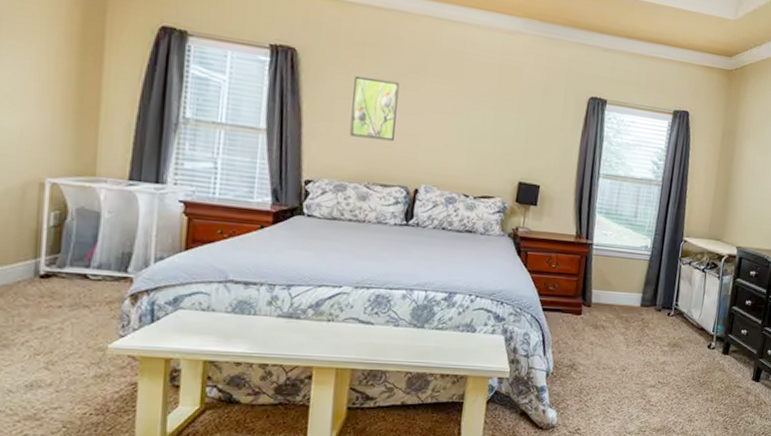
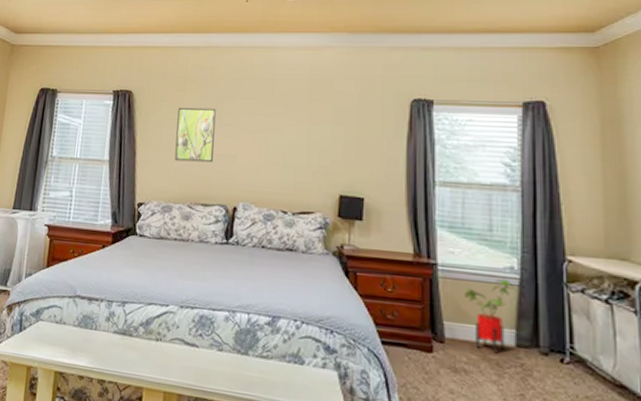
house plant: none [610,255,647,312] -> present [465,278,515,354]

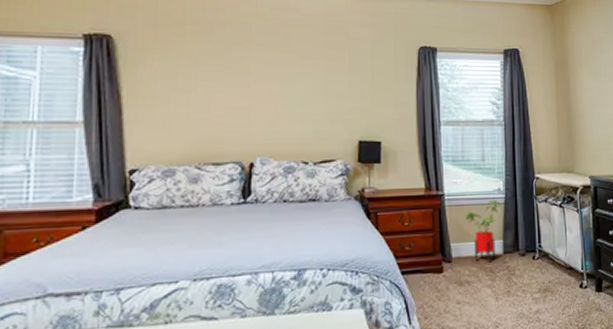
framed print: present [174,107,216,163] -> none [175,54,224,117]

